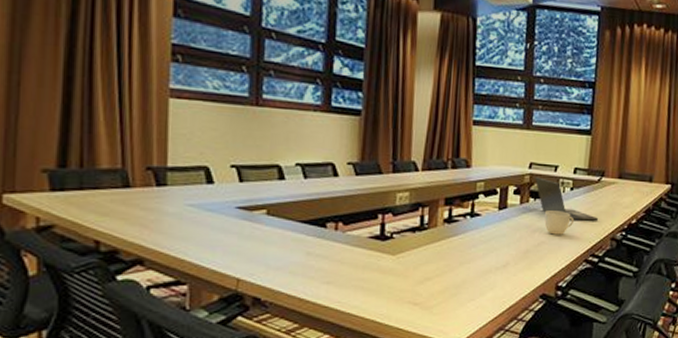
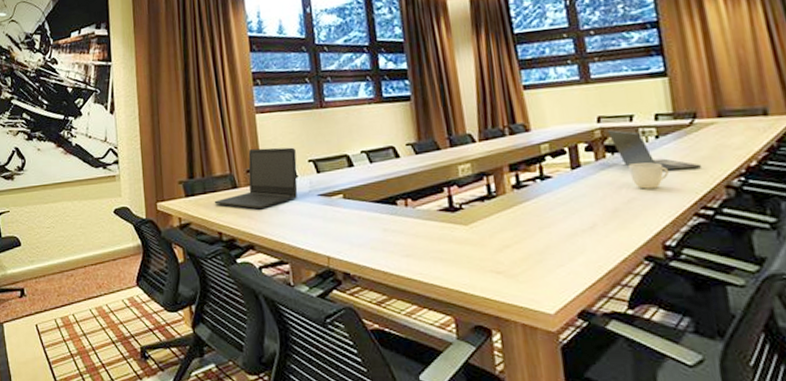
laptop: none [93,141,216,217] -> present [214,147,298,210]

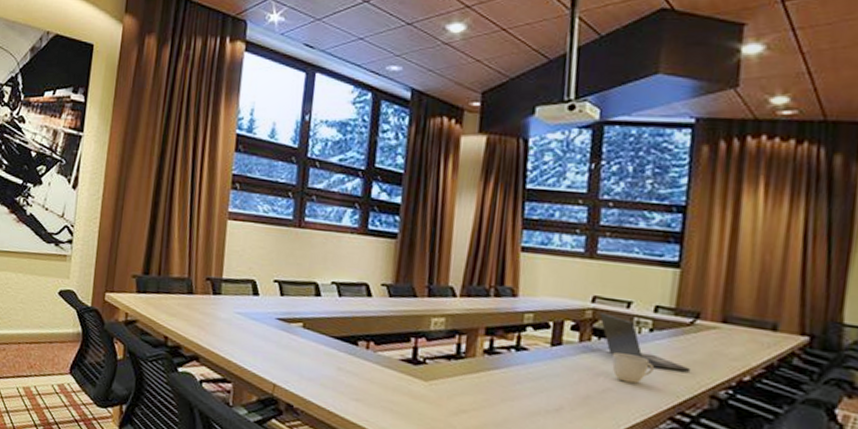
laptop: present [214,147,298,210] -> none [165,256,263,322]

